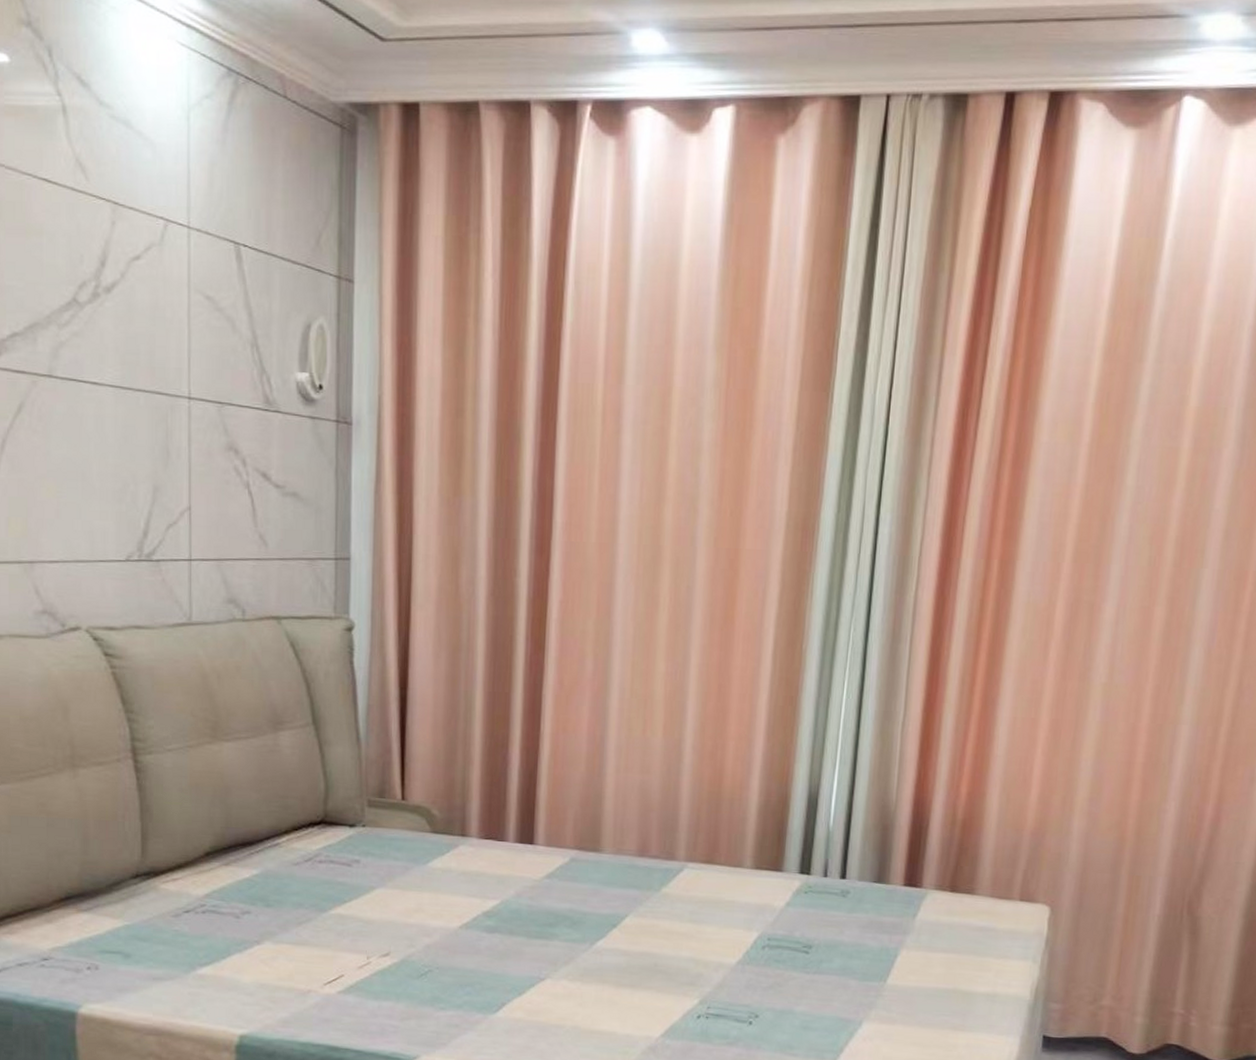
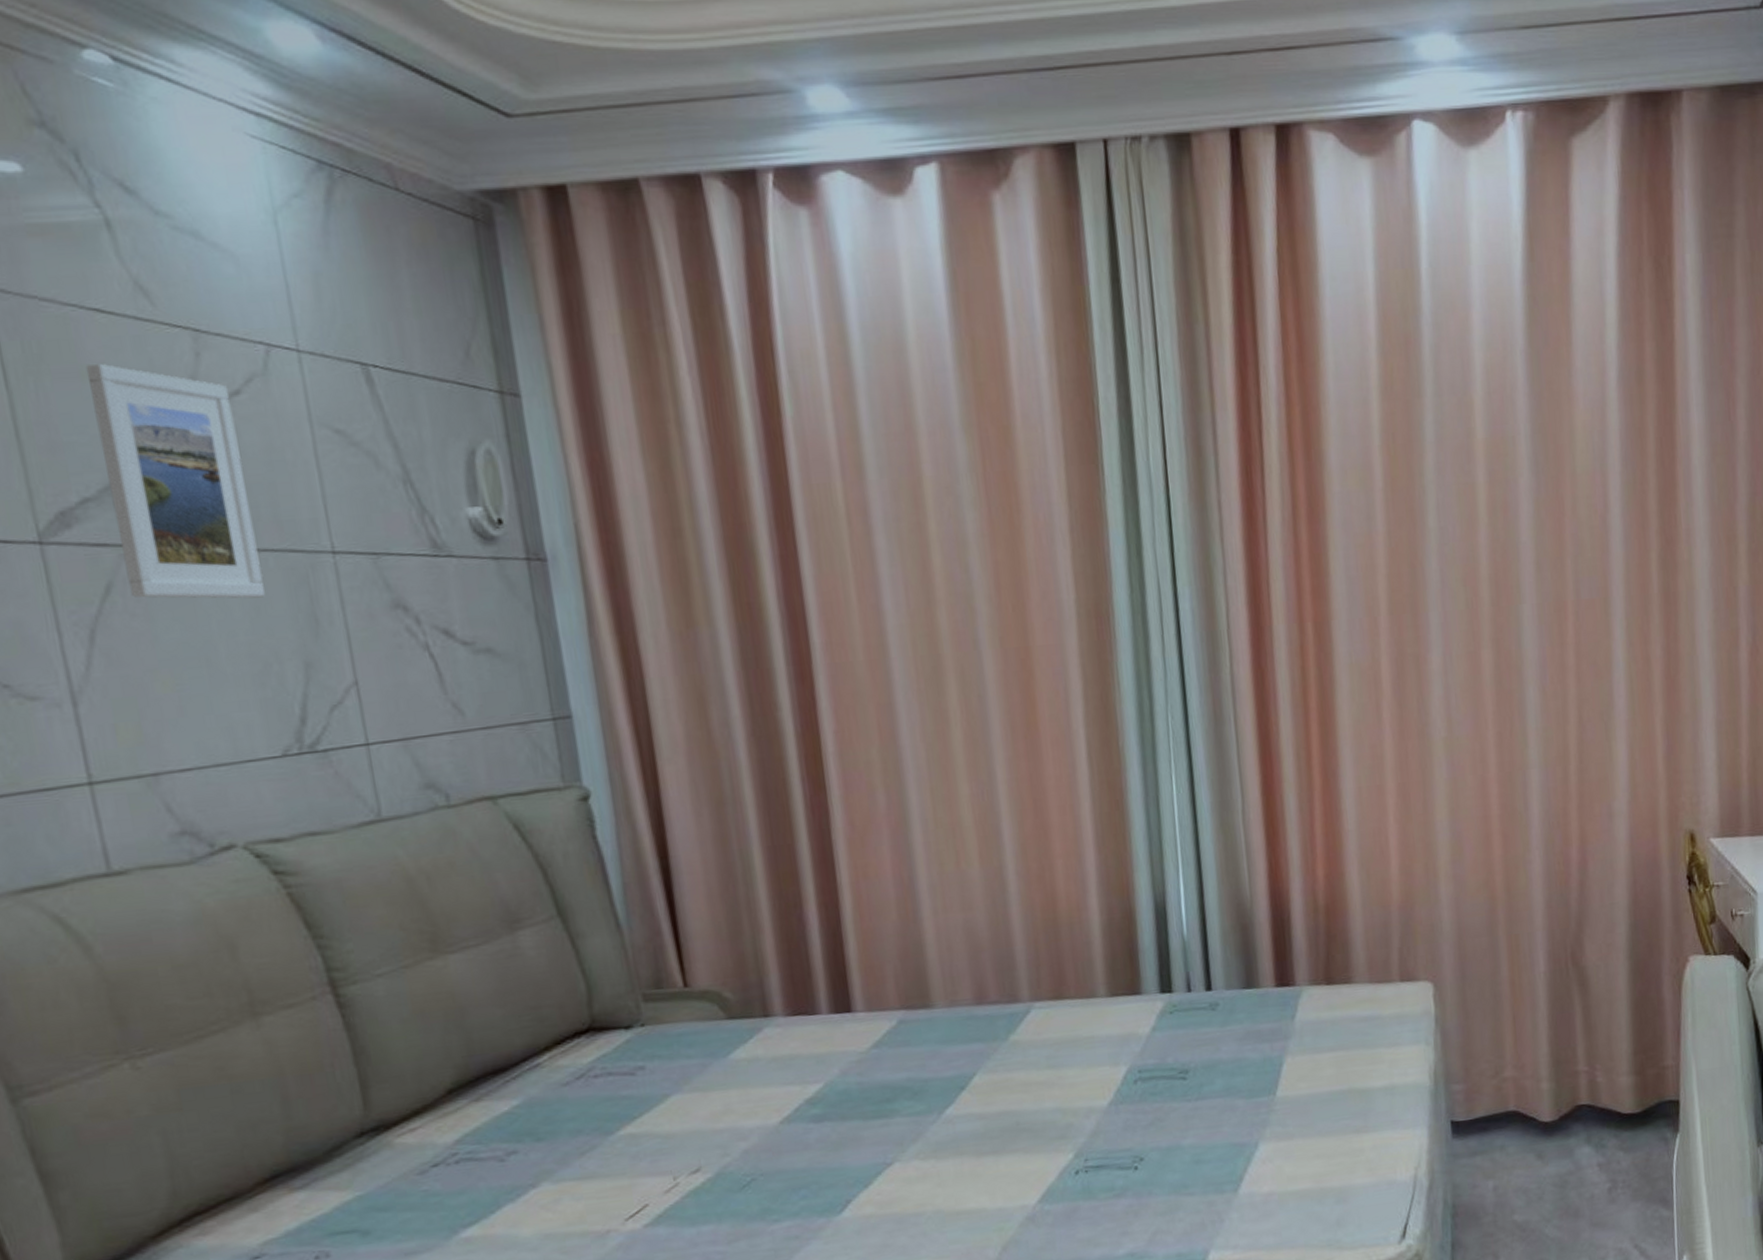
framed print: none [30,223,133,429] -> present [85,363,265,599]

